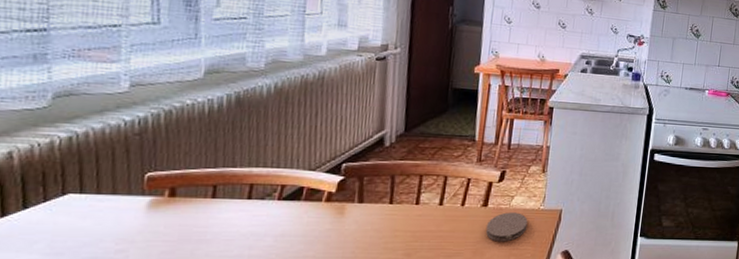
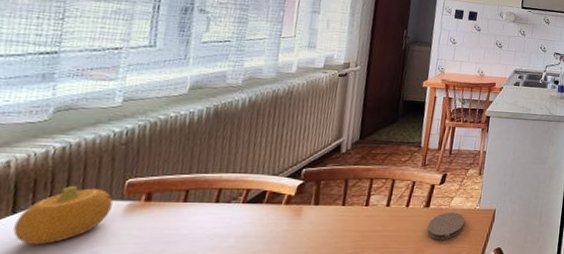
fruit: none [27,178,133,241] -> present [13,185,113,244]

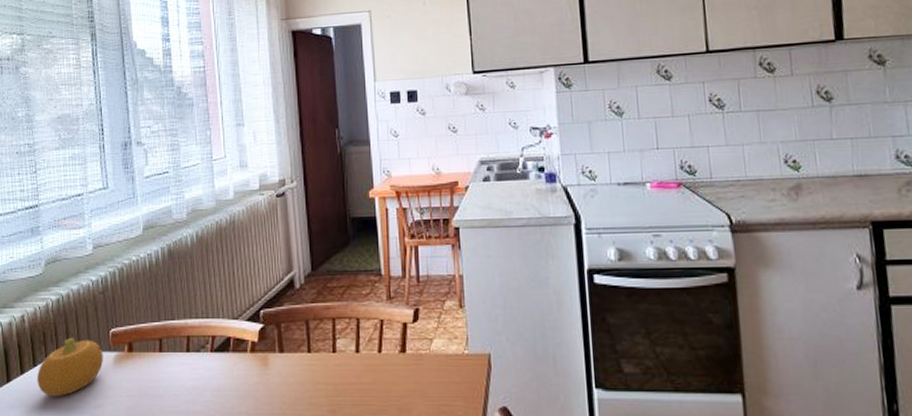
coaster: present [427,212,465,240] -> none [409,359,453,396]

